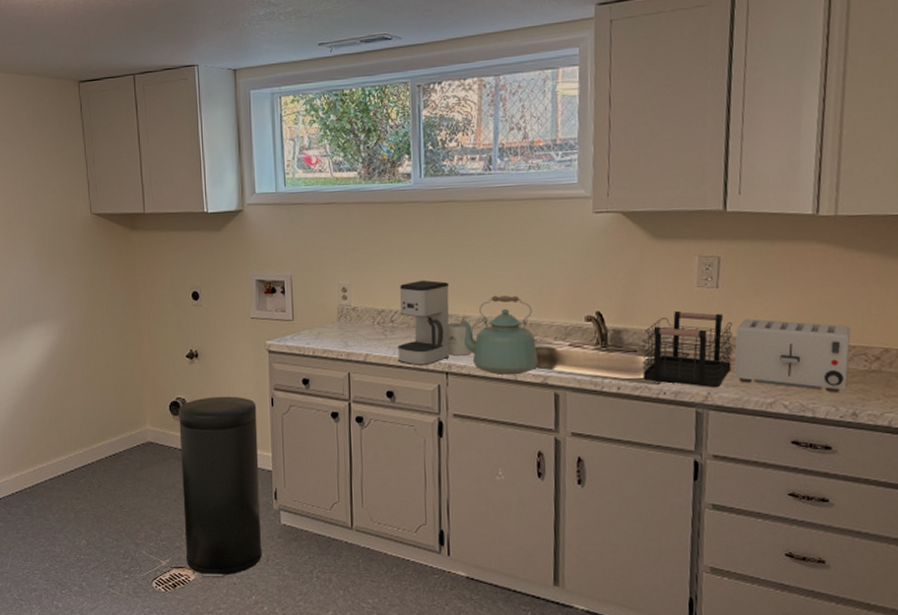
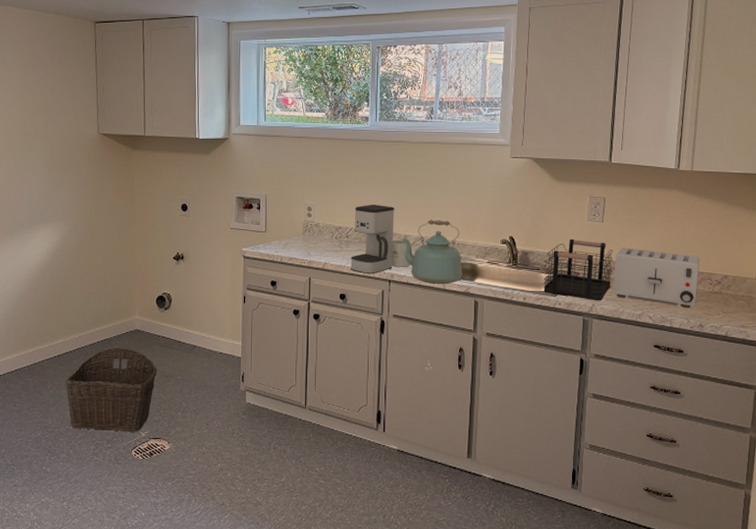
wicker basket: none [73,463,175,560] -> present [66,347,157,432]
pedal bin: present [178,396,262,577] -> none [163,293,231,447]

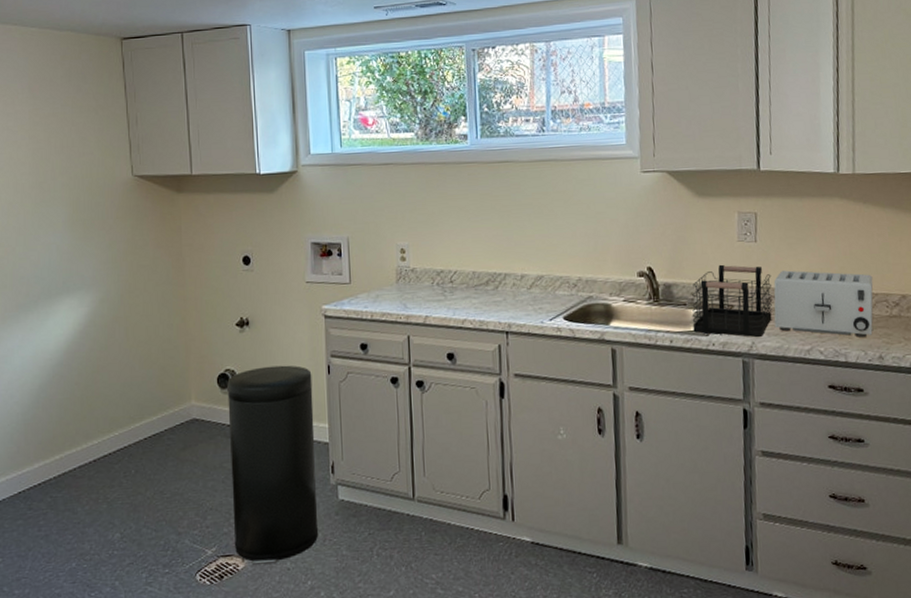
wicker basket: present [66,347,157,432] -> none [106,442,223,554]
pedal bin: none [163,293,231,447] -> present [227,365,319,565]
coffee maker: present [351,204,395,274] -> none [457,239,509,327]
mug: present [391,240,417,267] -> none [506,281,538,315]
kettle: present [403,219,463,285] -> none [519,253,595,333]

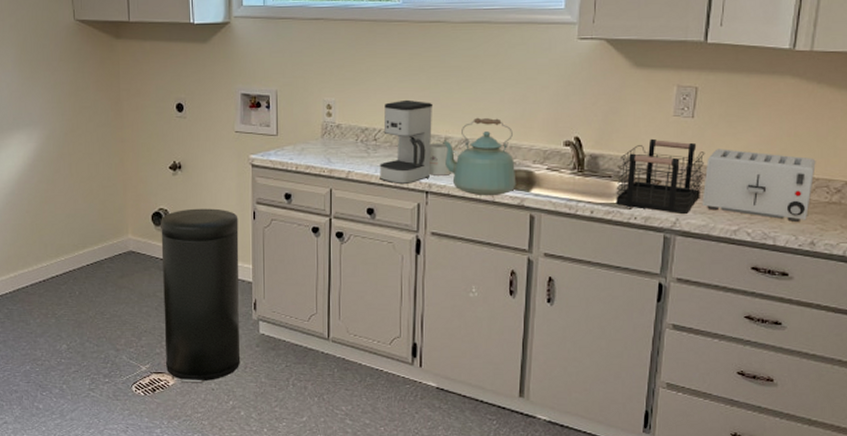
coffee maker: none [457,239,509,327] -> present [380,99,434,185]
mug: none [506,281,538,315] -> present [428,143,460,176]
kettle: none [519,253,595,333] -> present [443,117,516,196]

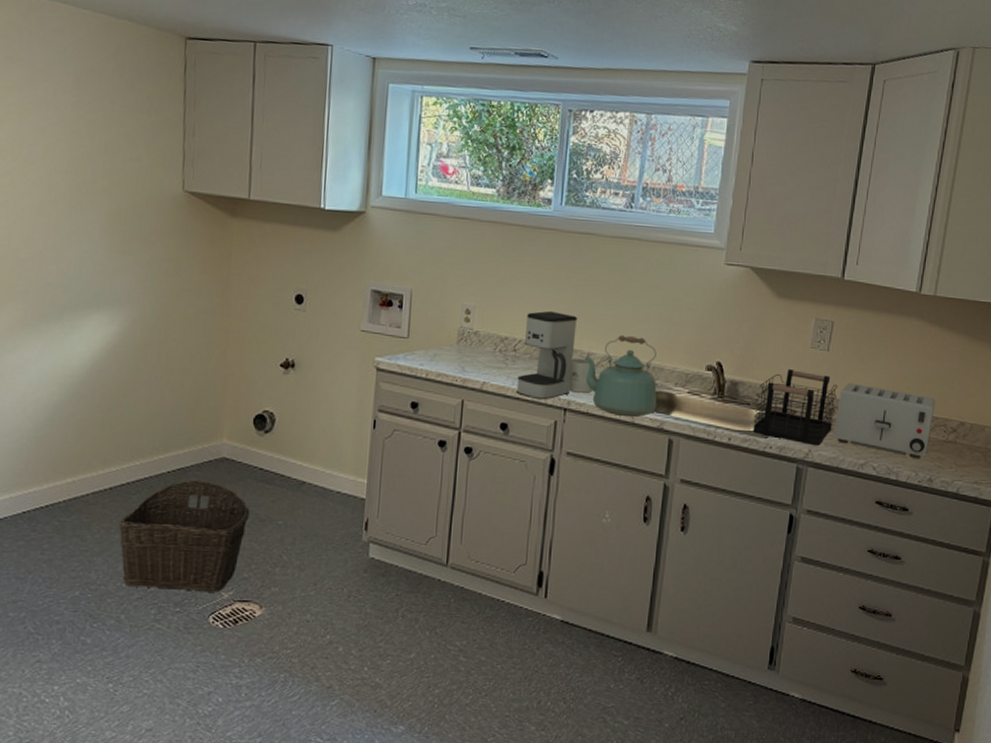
wicker basket: none [54,271,156,366] -> present [119,480,250,592]
pedal bin: present [161,208,241,383] -> none [254,412,356,614]

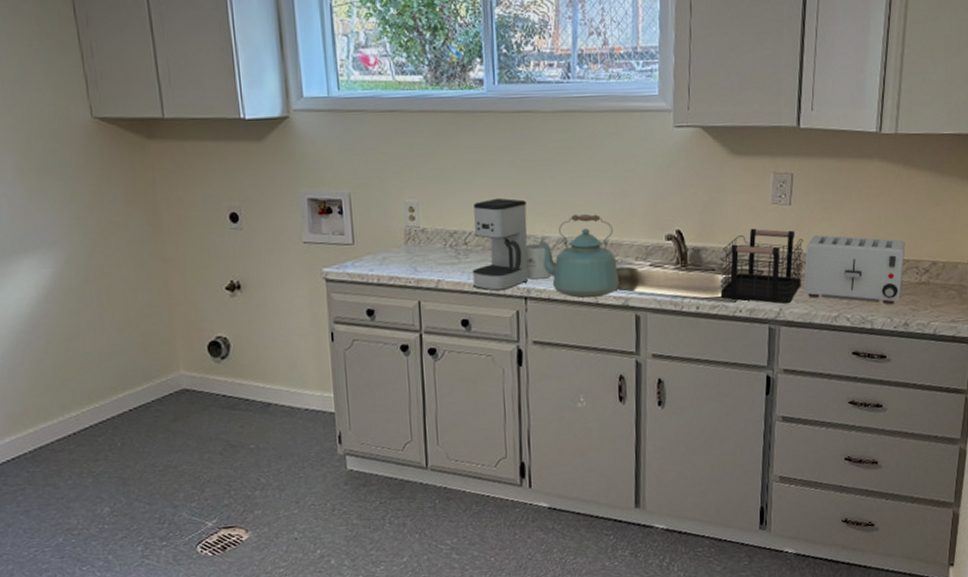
wicker basket: present [119,480,250,592] -> none [90,414,220,528]

